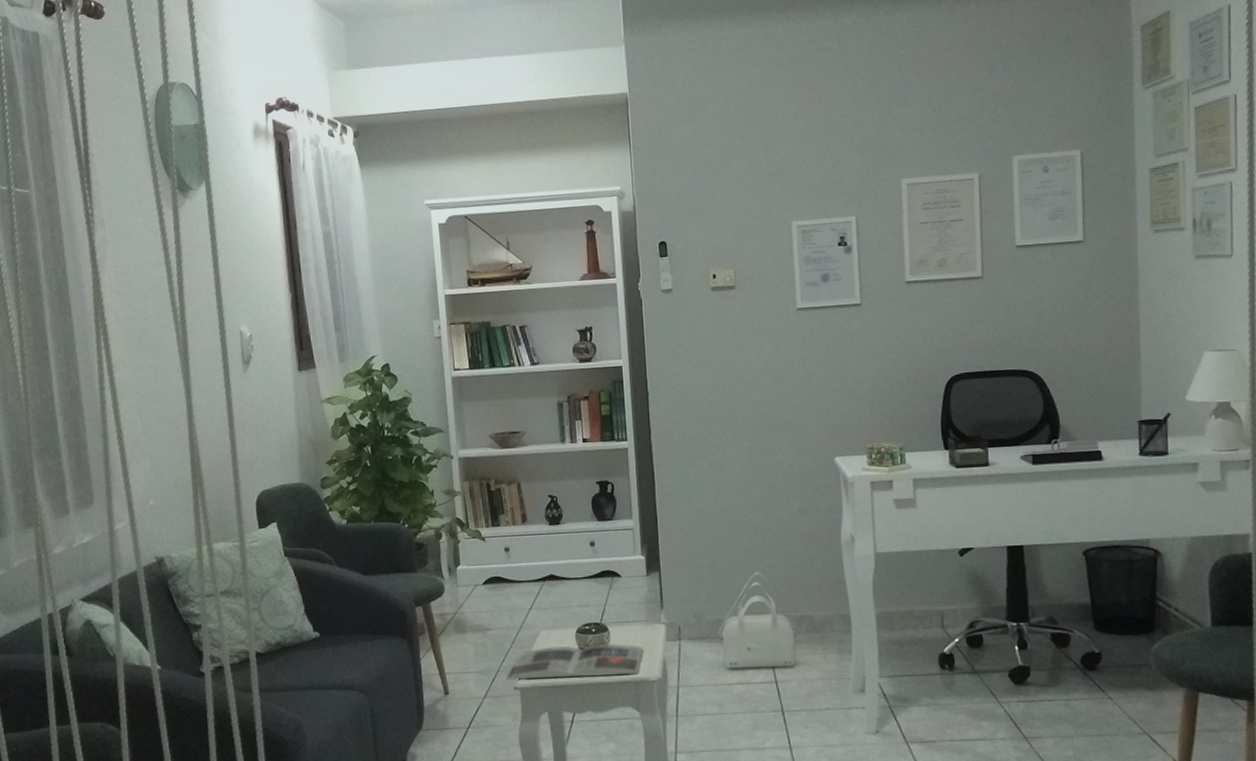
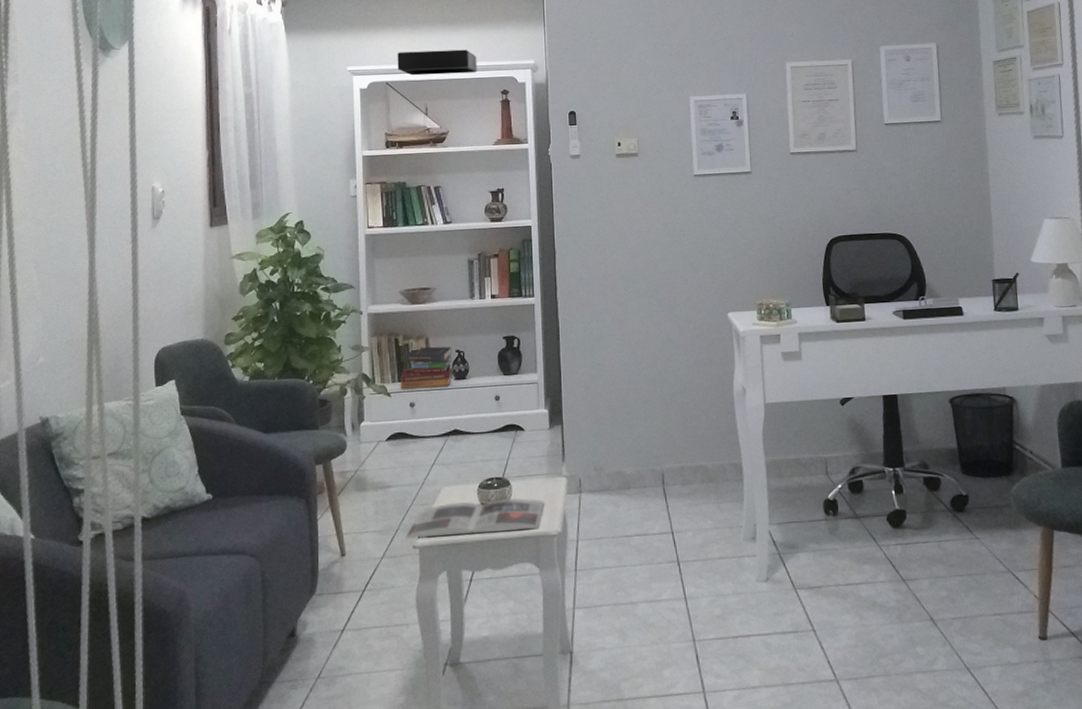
decorative box: none [475,177,560,208] -> present [397,49,477,76]
books: none [494,491,547,534] -> present [400,346,453,389]
handbag: present [718,571,797,669] -> none [617,423,693,521]

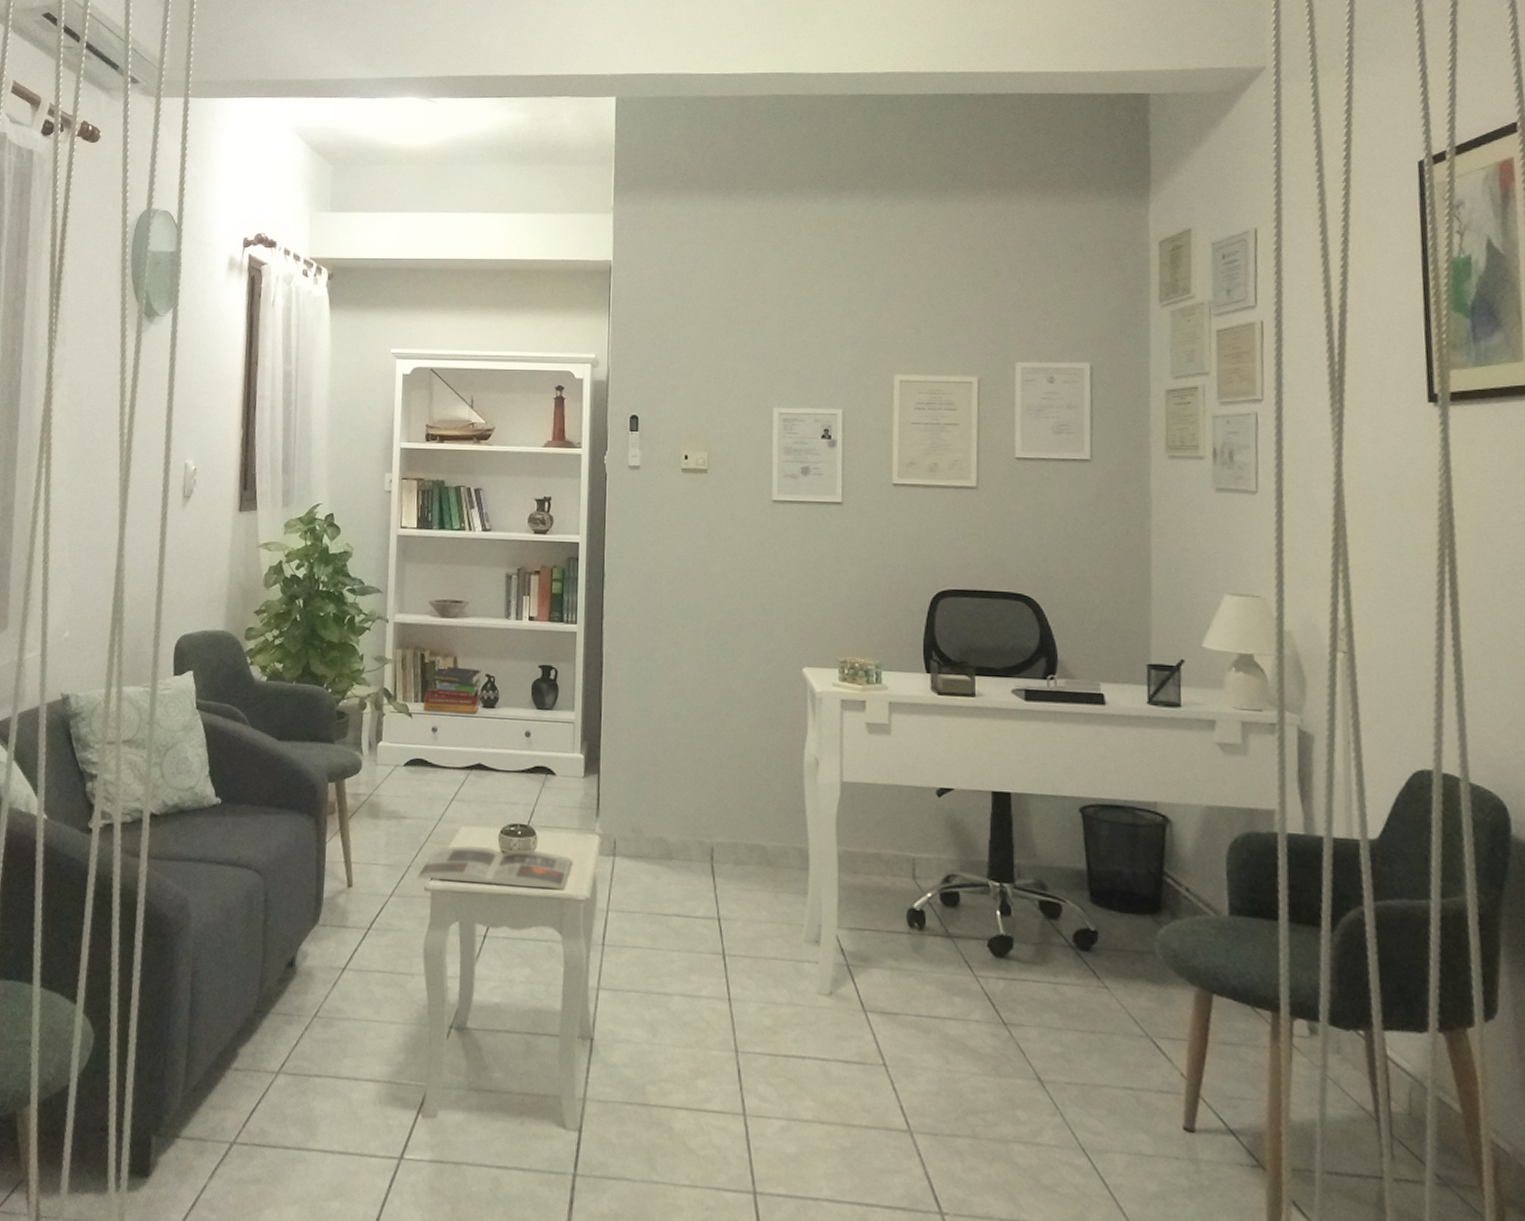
decorative box: present [397,49,477,76] -> none [444,336,531,364]

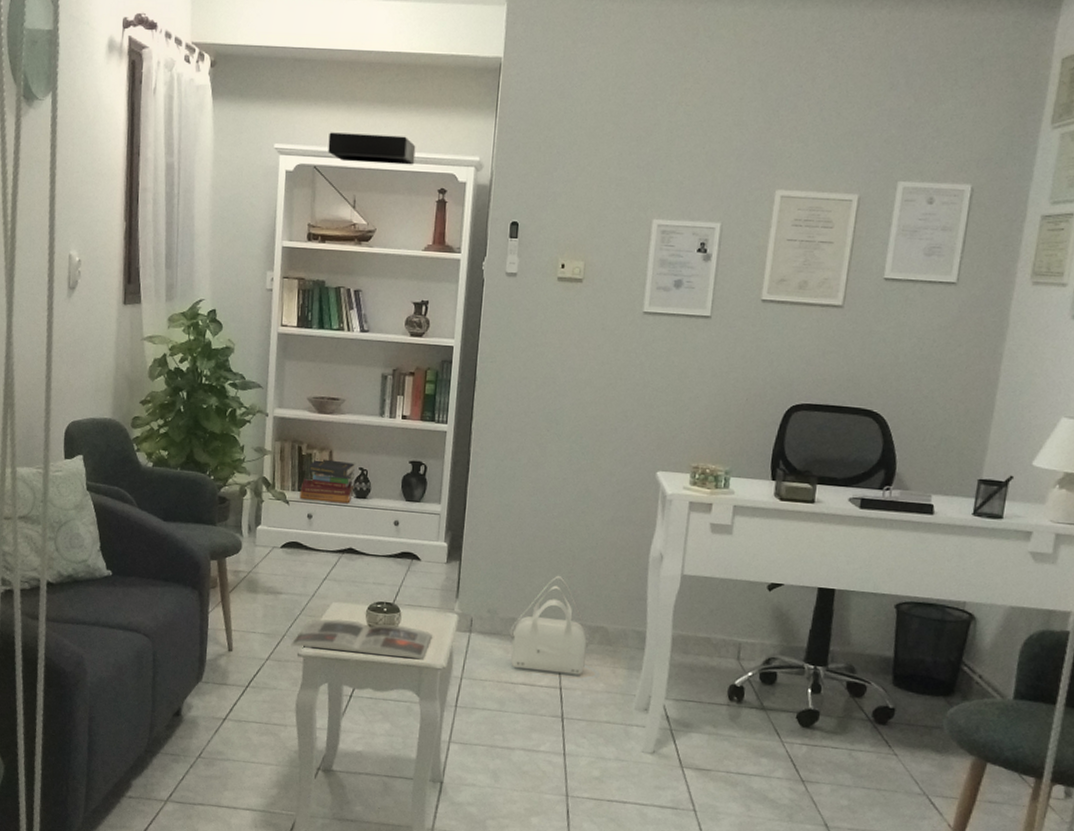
decorative box: none [444,336,531,364] -> present [328,132,416,165]
handbag: none [657,786,747,903] -> present [509,575,590,675]

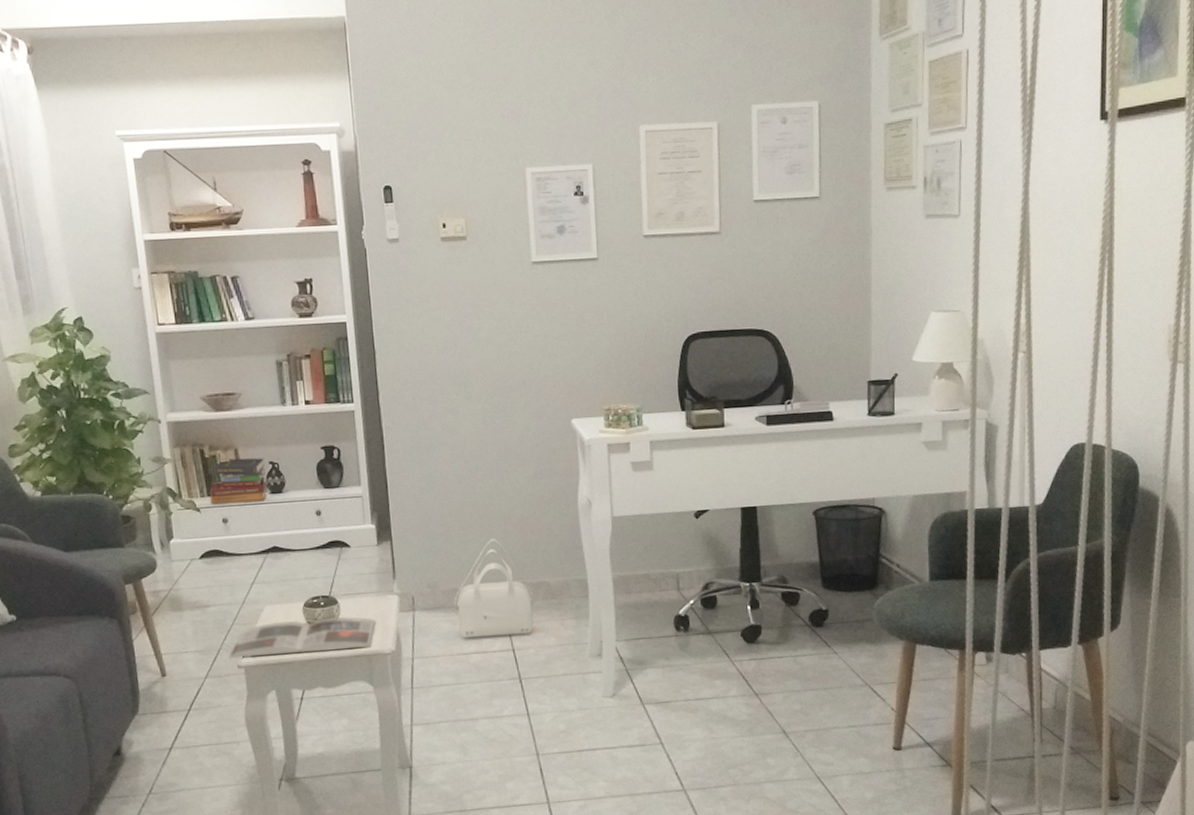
decorative box: present [328,132,416,165] -> none [174,109,272,142]

